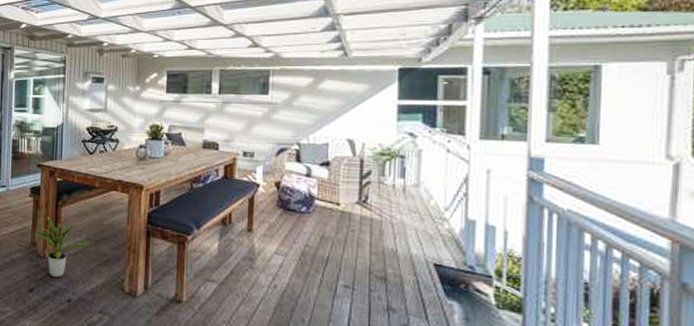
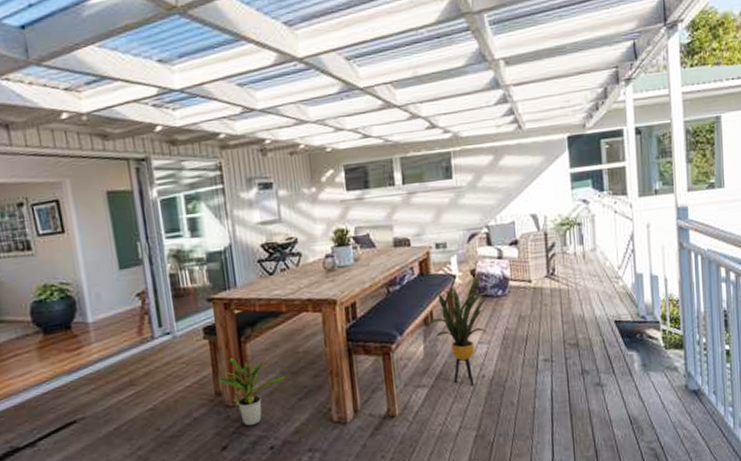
house plant: none [225,187,295,293] -> present [428,274,492,386]

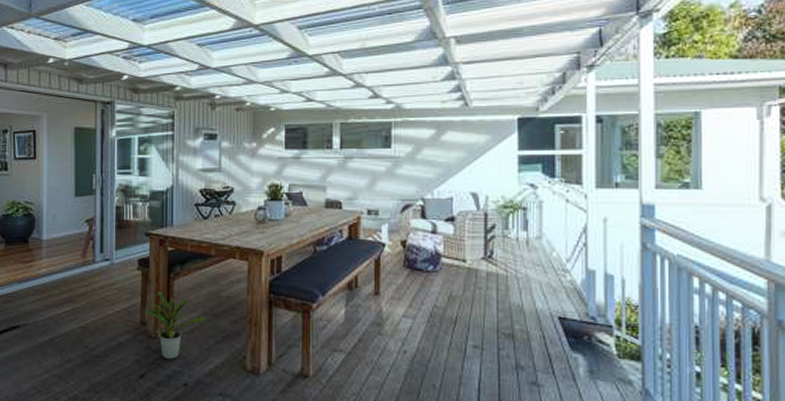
house plant: present [428,274,492,386] -> none [351,246,421,360]

